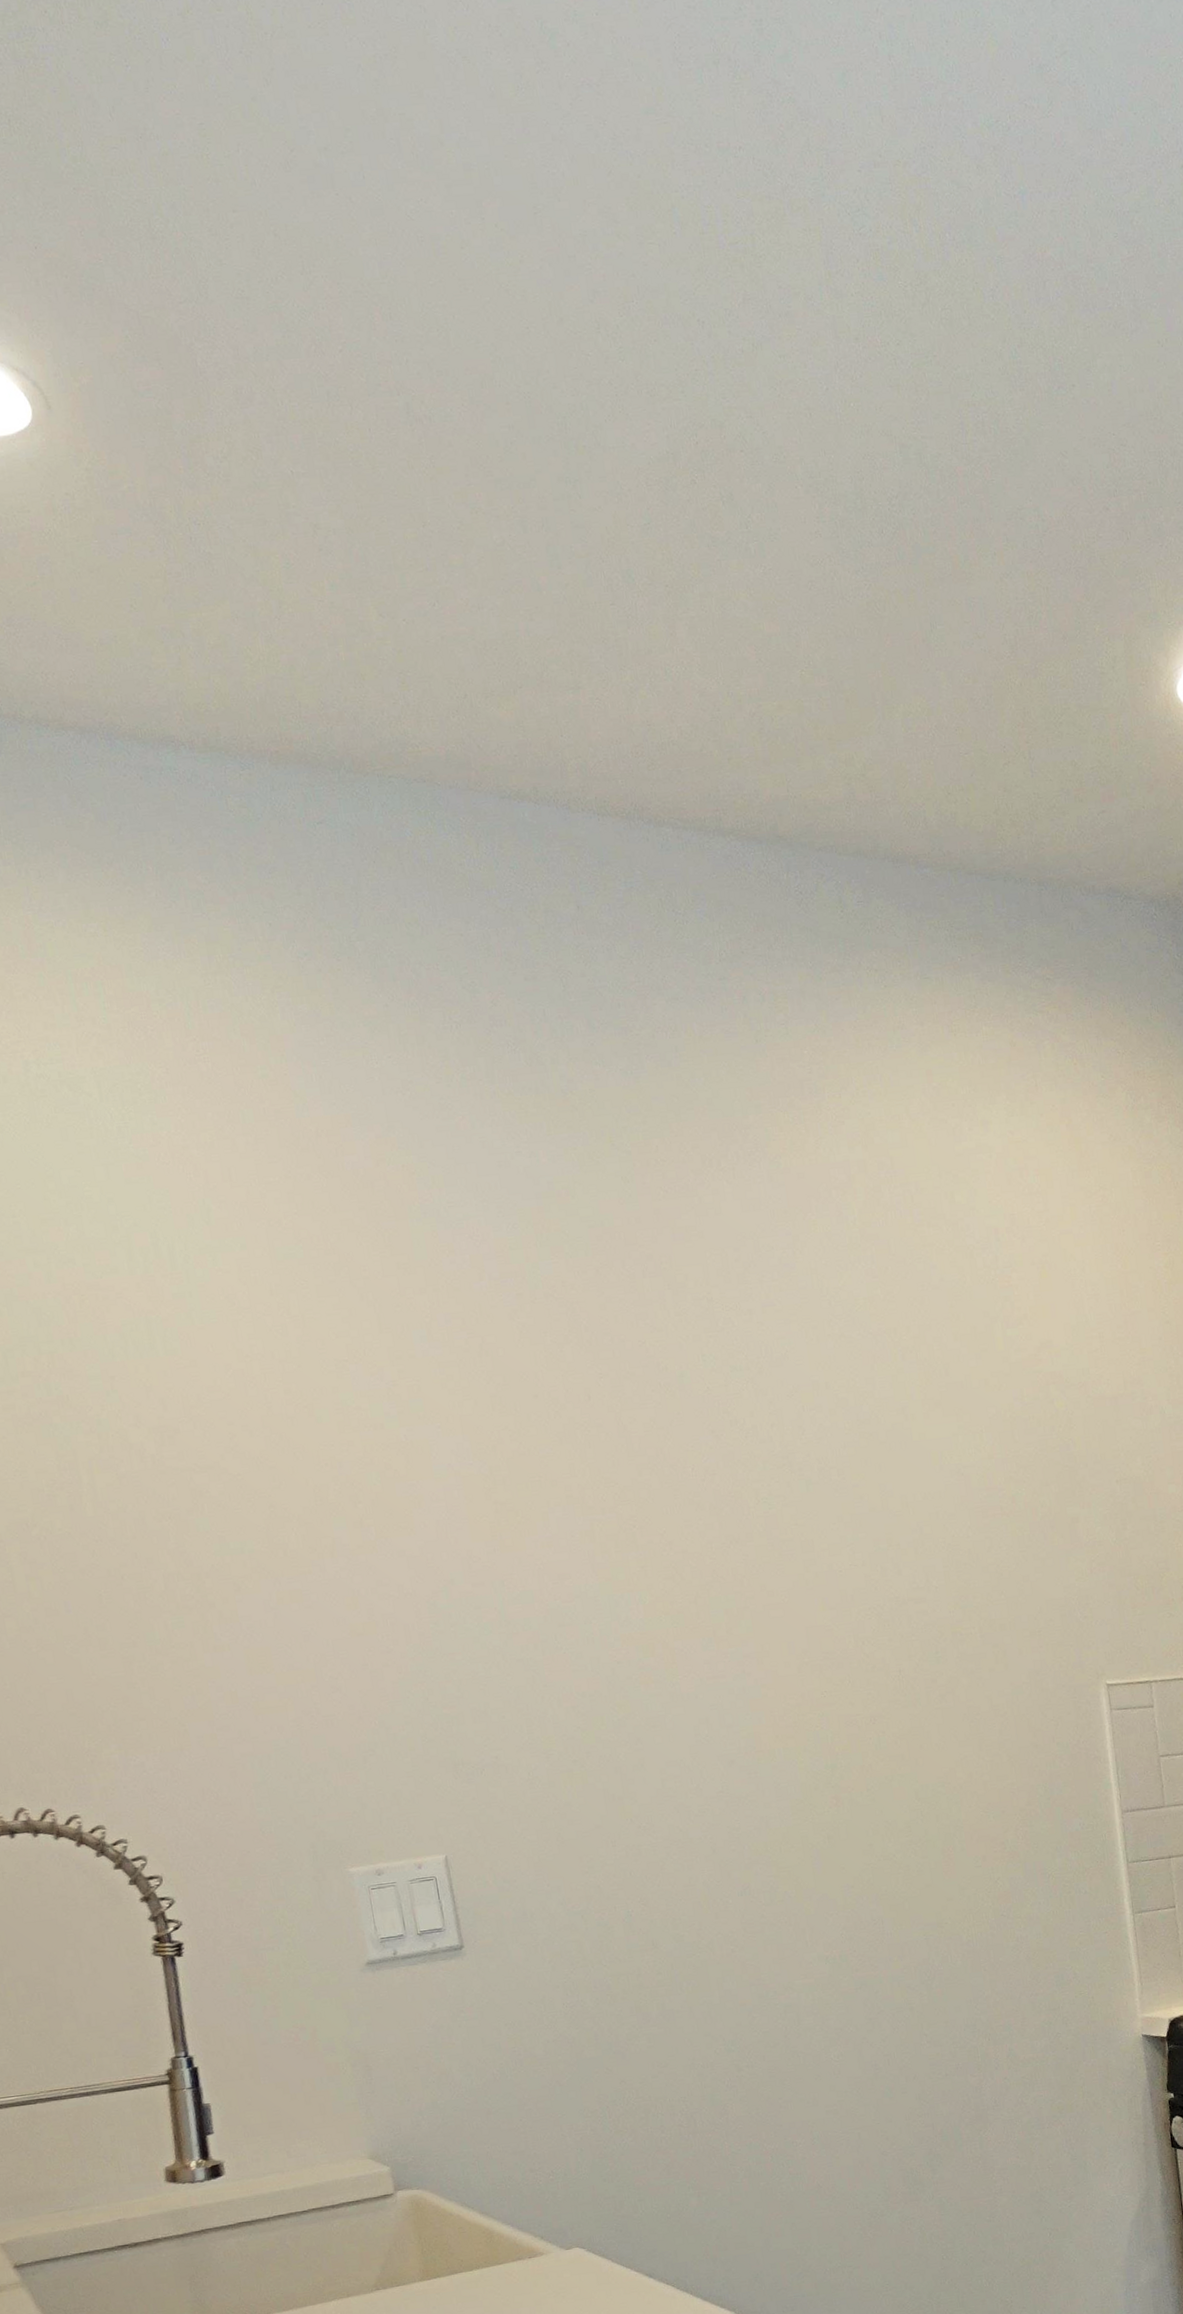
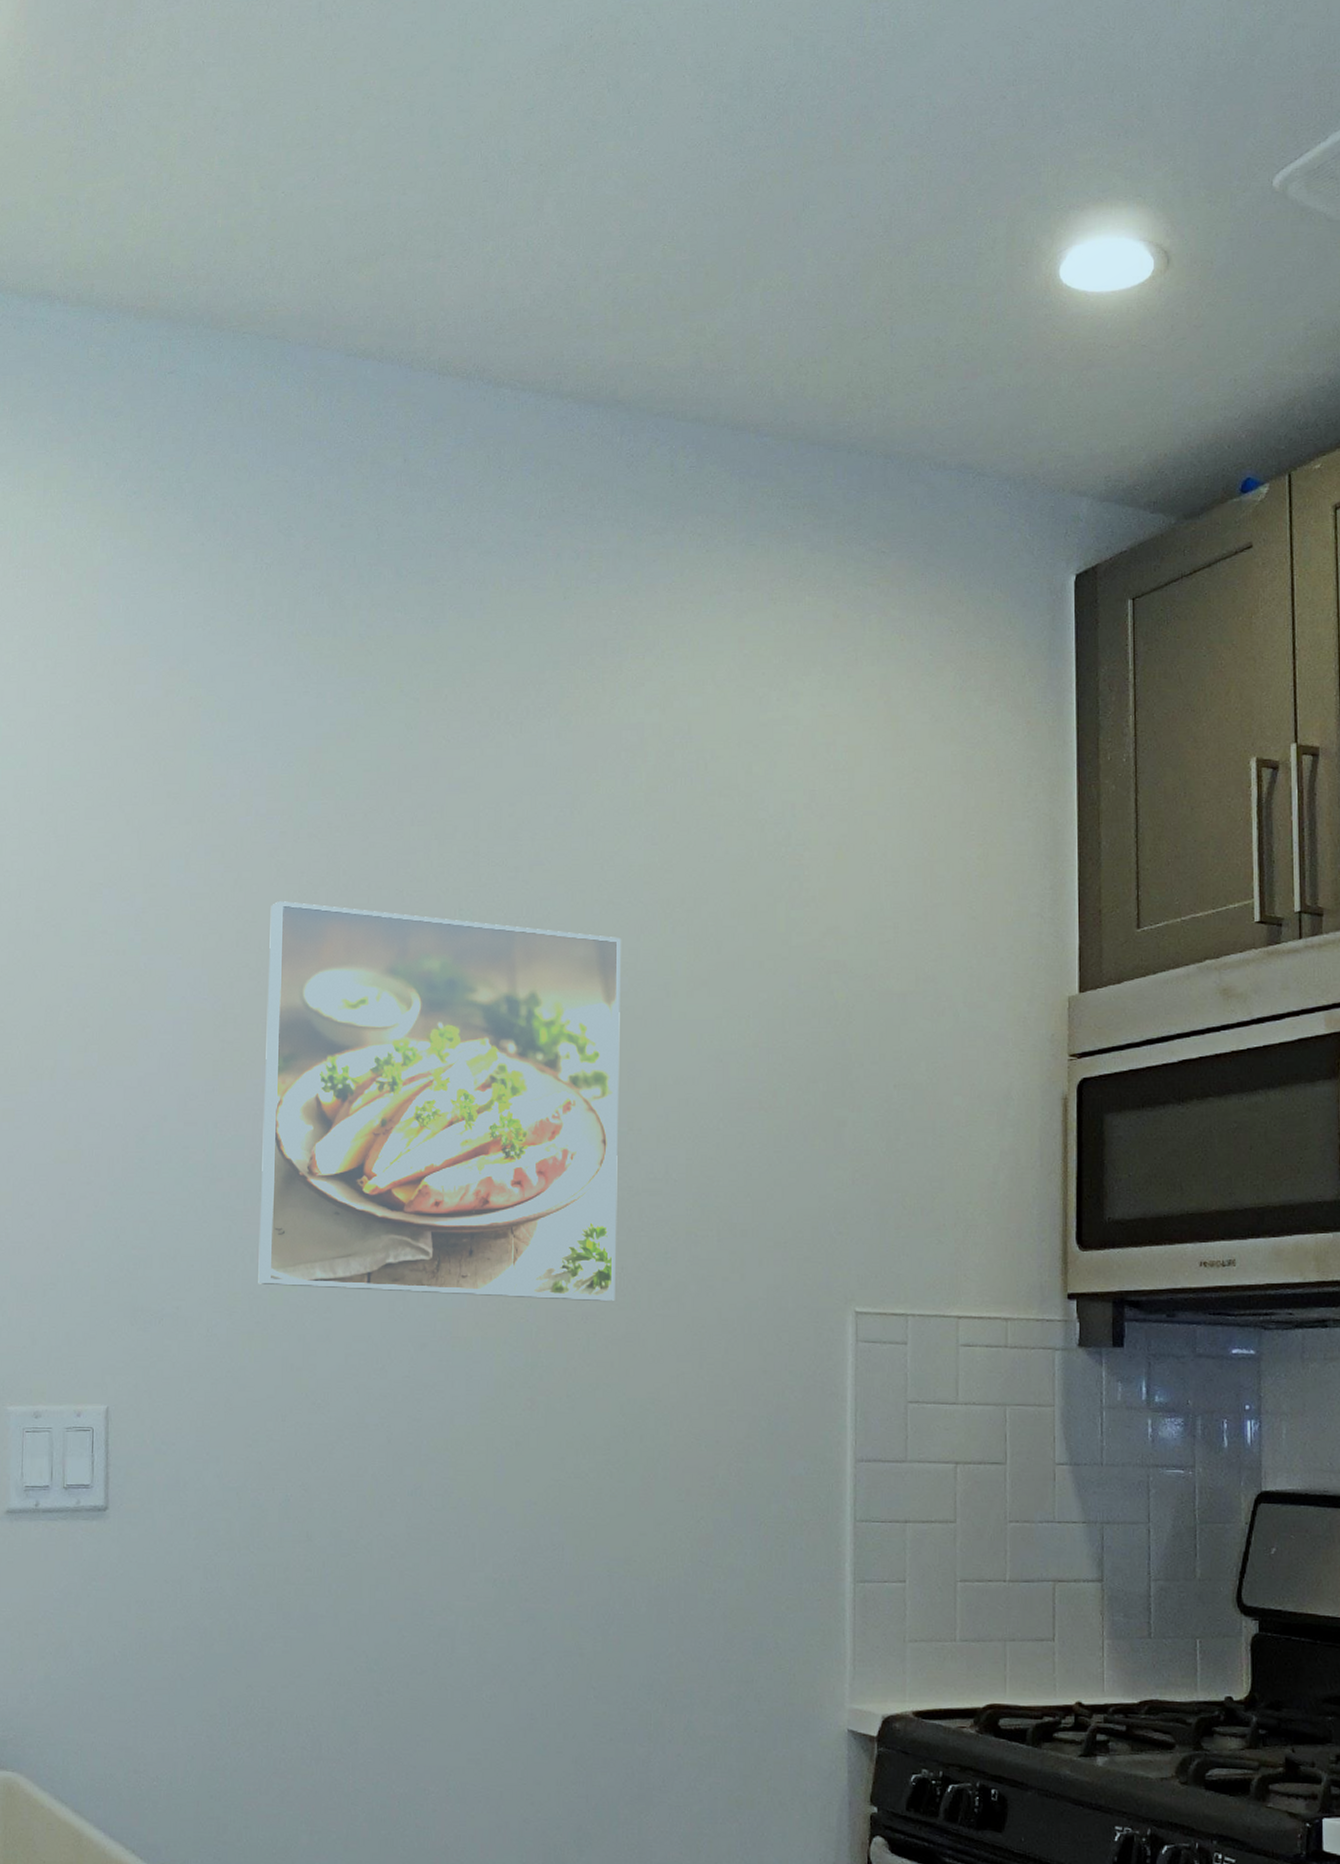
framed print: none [519,1362,898,1726] -> present [258,901,622,1302]

